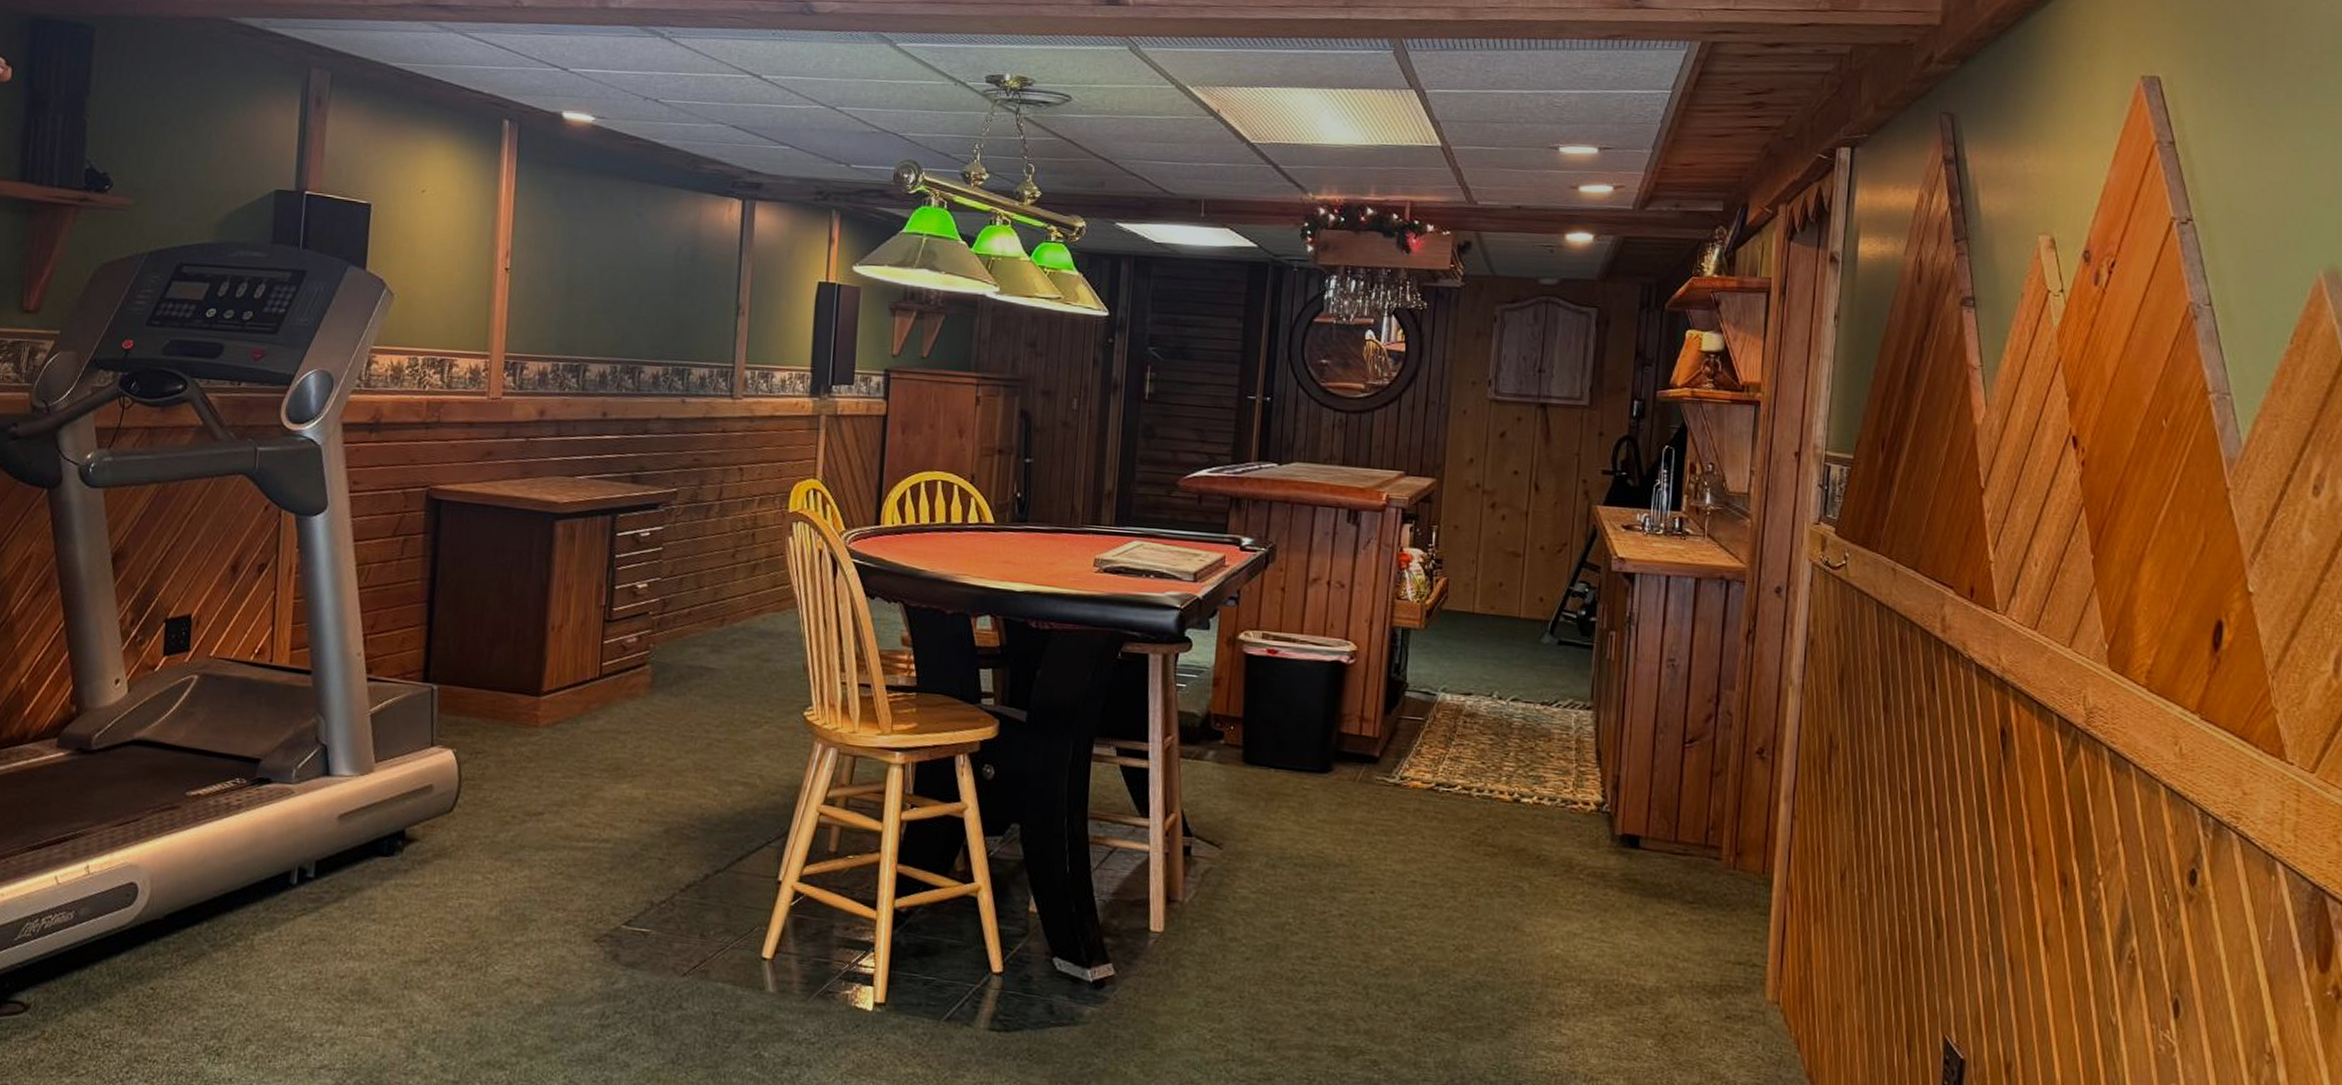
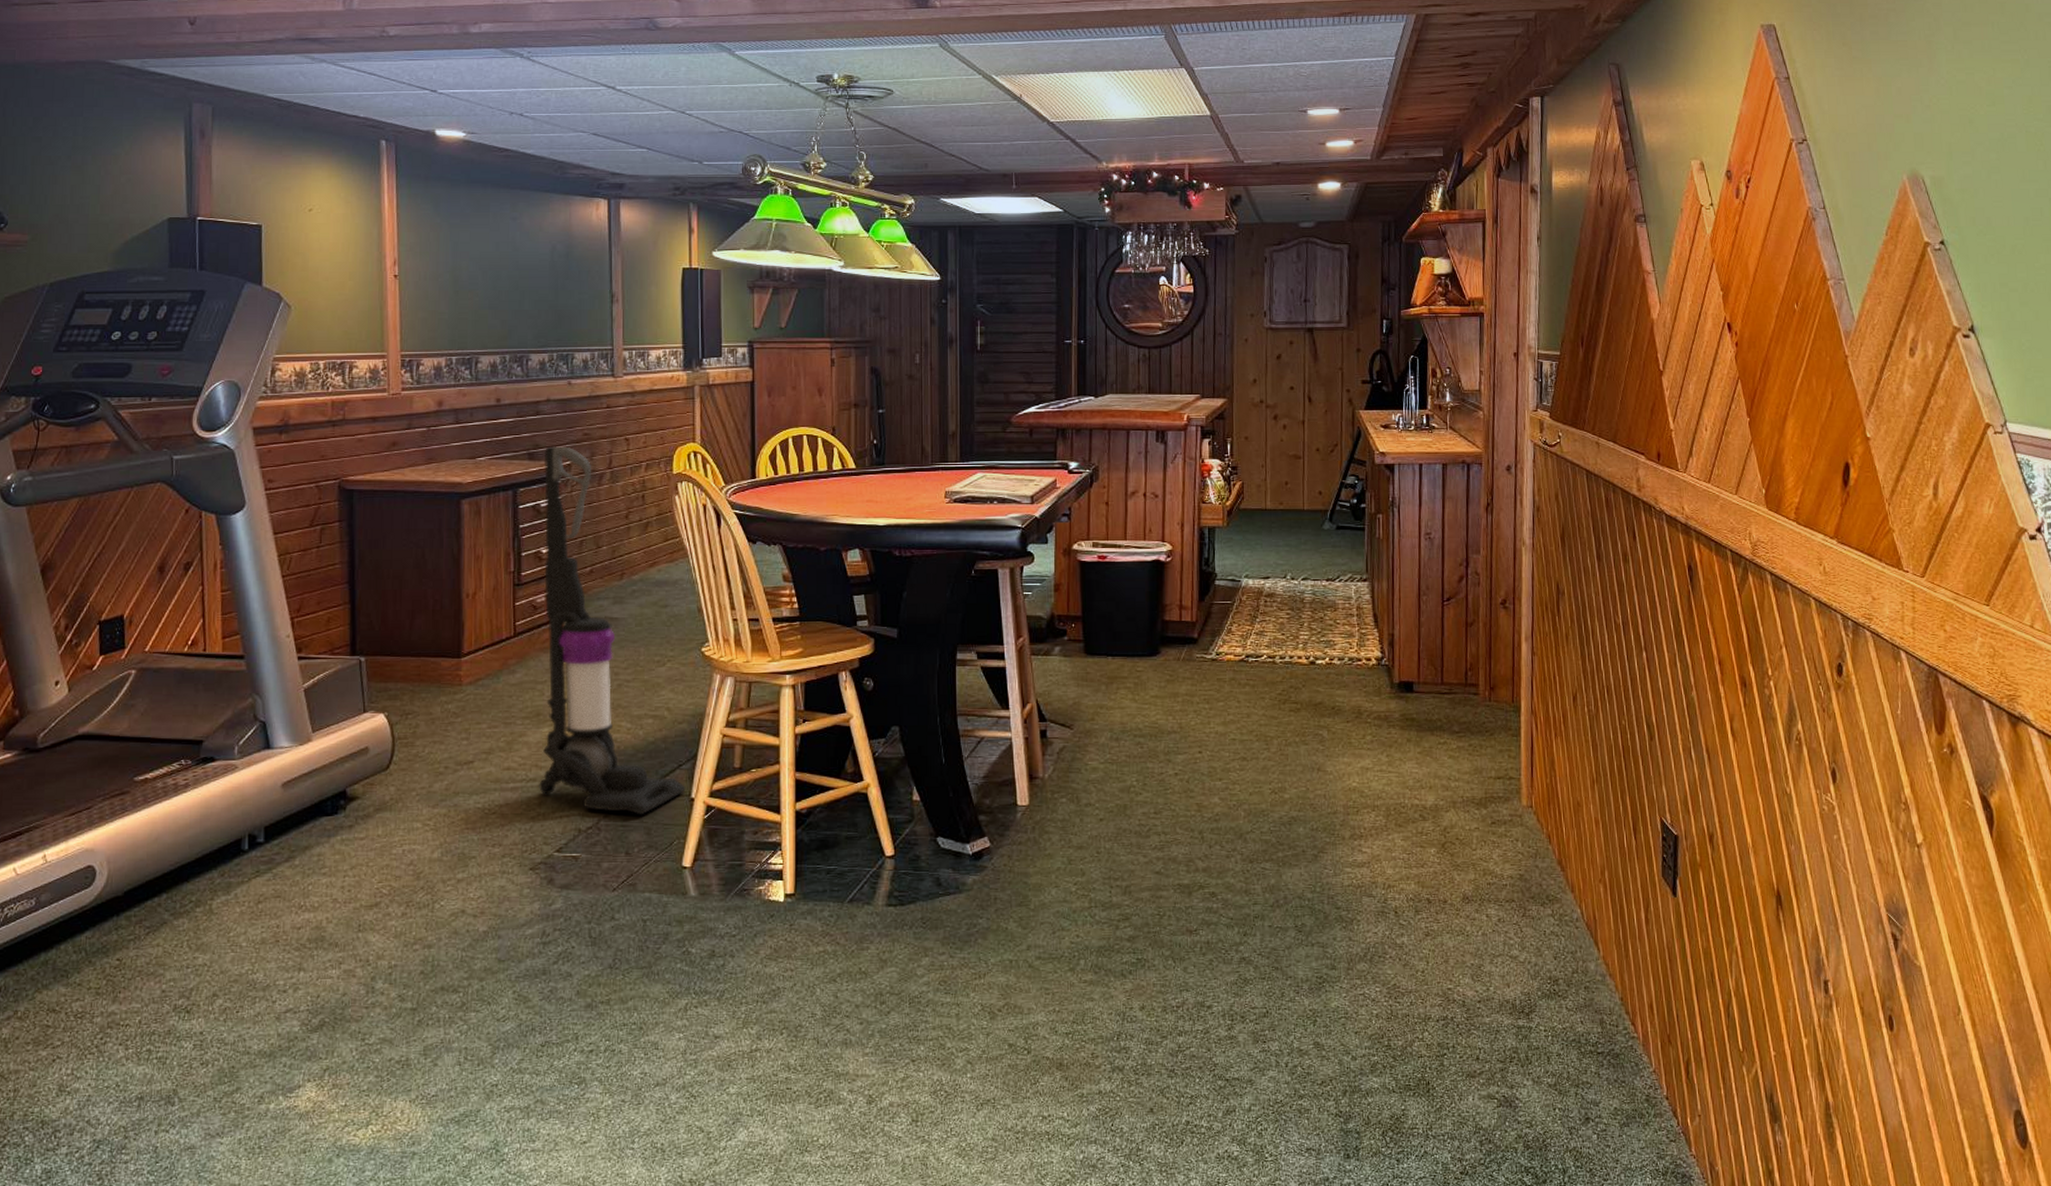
vacuum cleaner: none [611,468,773,894] -> present [539,445,686,815]

